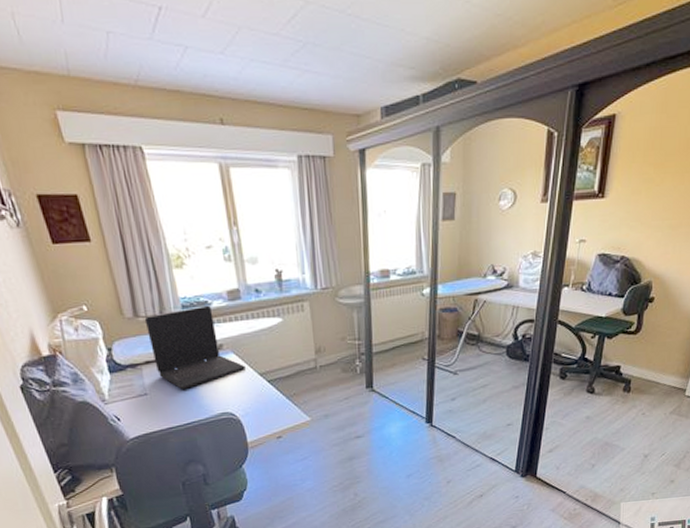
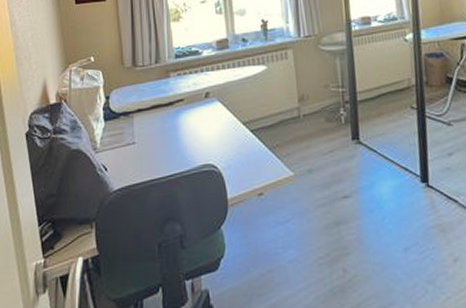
laptop: present [144,305,245,390] -> none [141,54,229,140]

